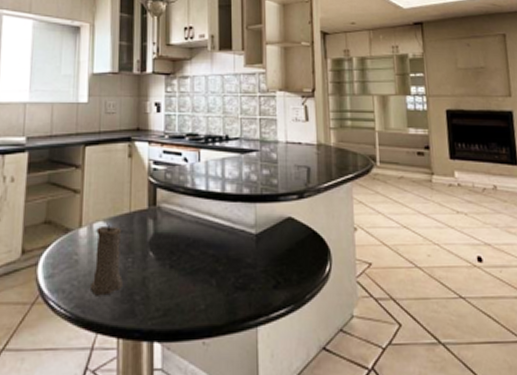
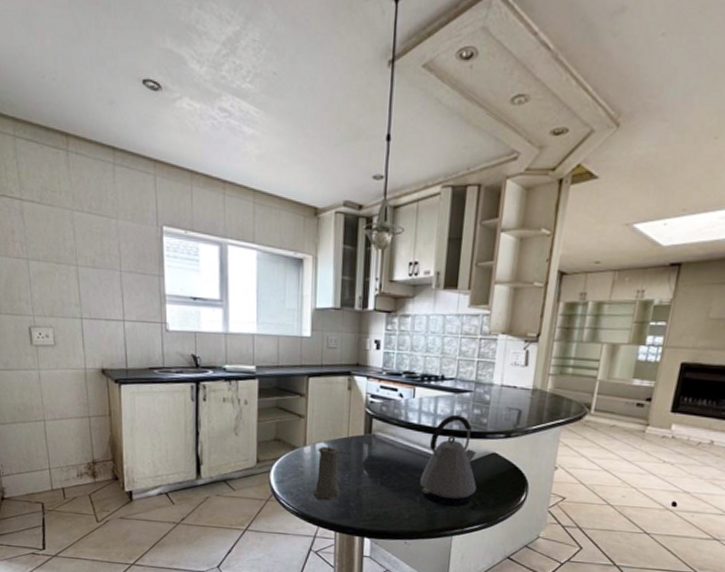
kettle: none [214,177,276,289] -> present [420,414,476,508]

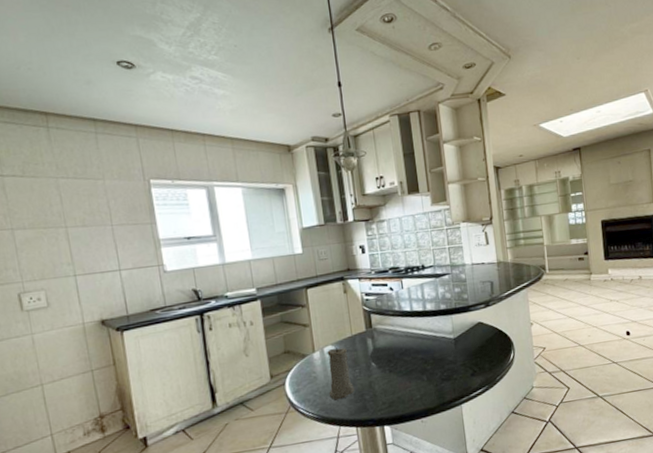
kettle: present [420,414,476,508] -> none [423,296,472,379]

